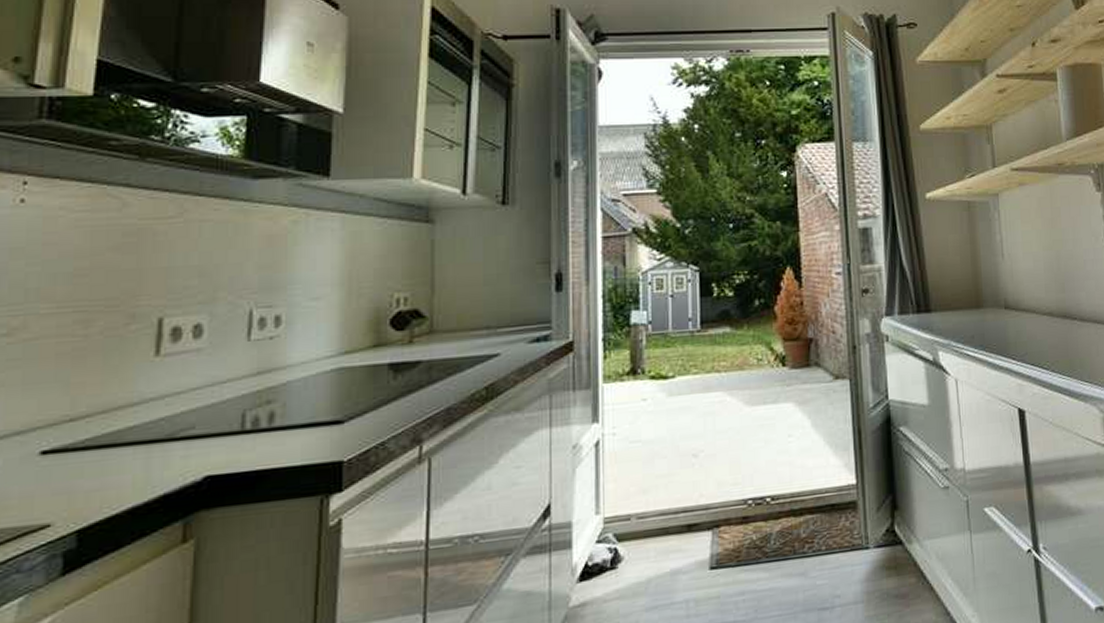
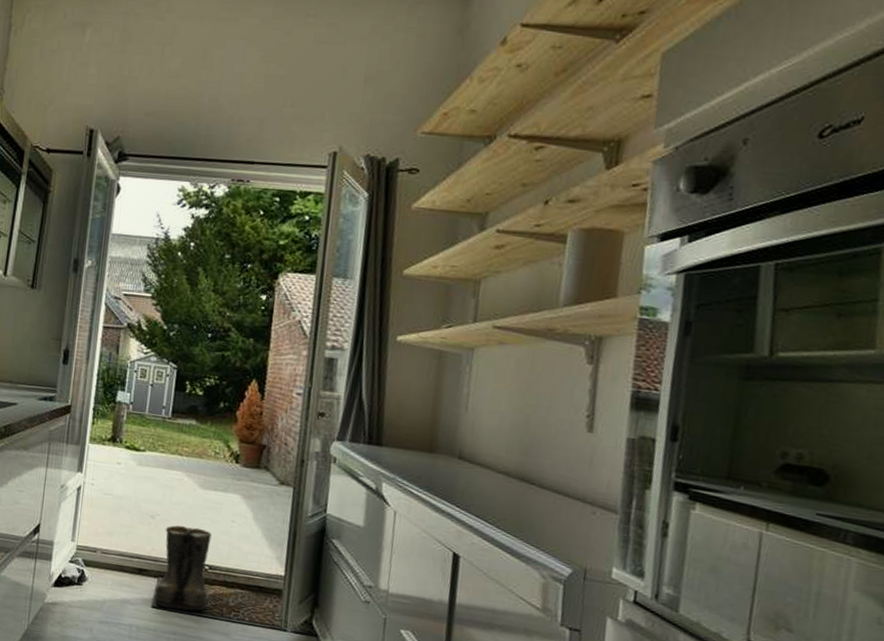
boots: none [711,454,775,565] -> present [154,525,212,611]

